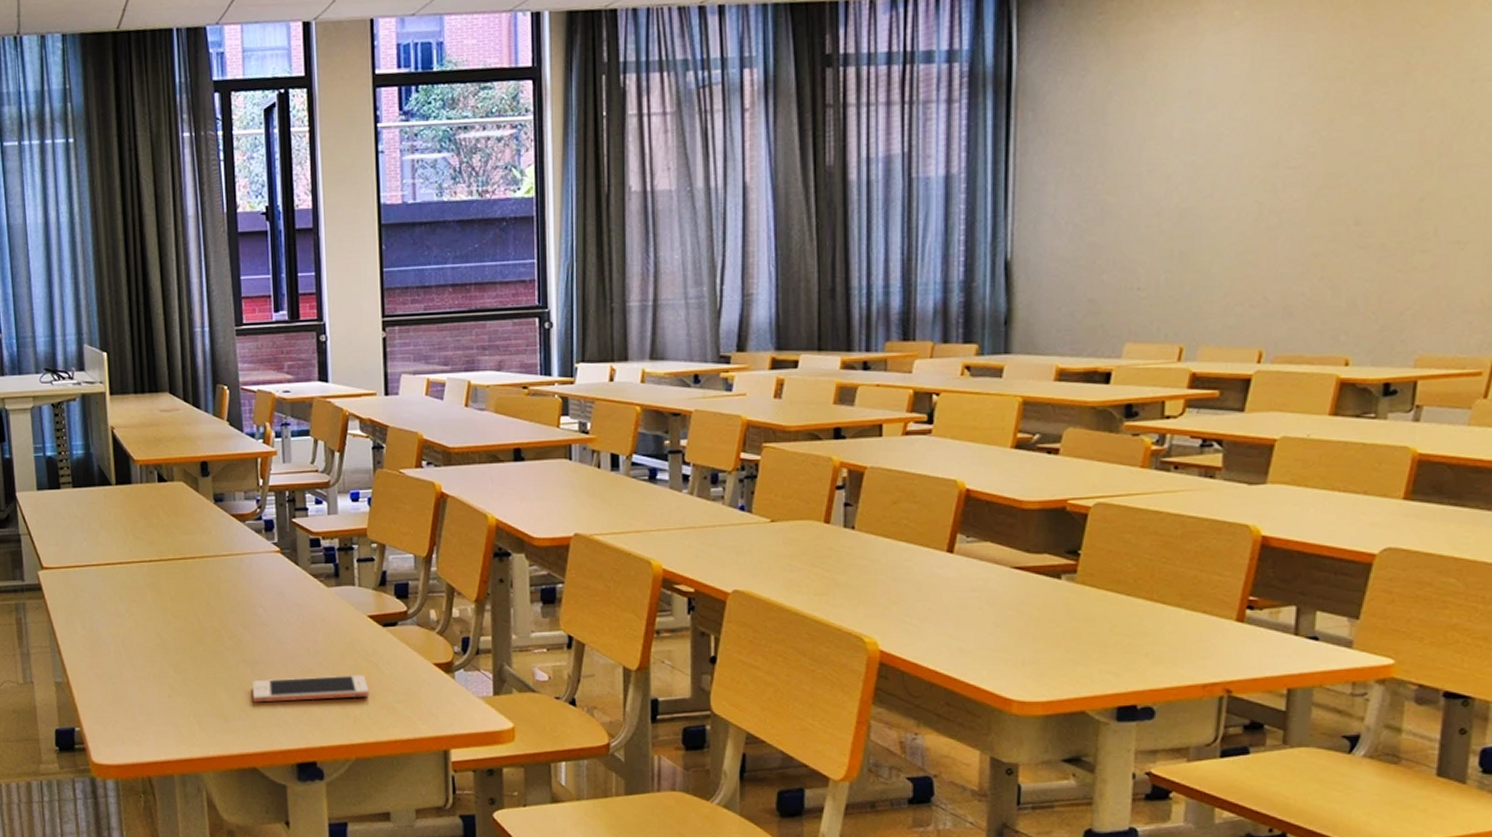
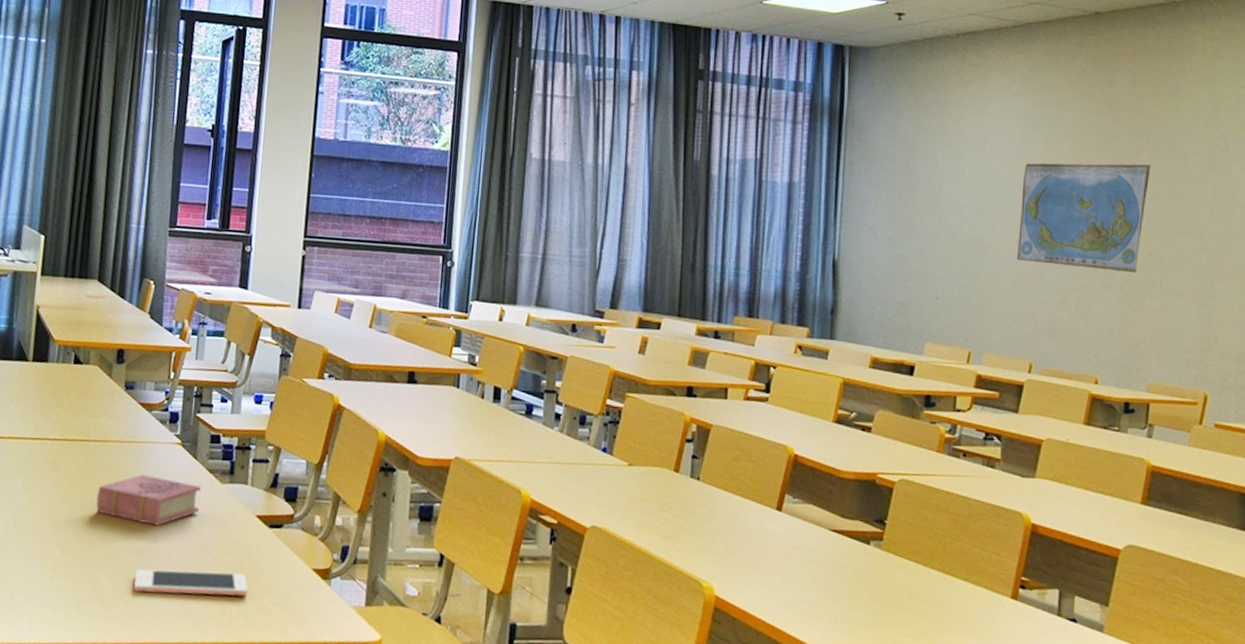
book: none [202,586,309,636] -> present [96,474,202,526]
world map: none [1241,85,1425,230] -> present [1016,163,1151,272]

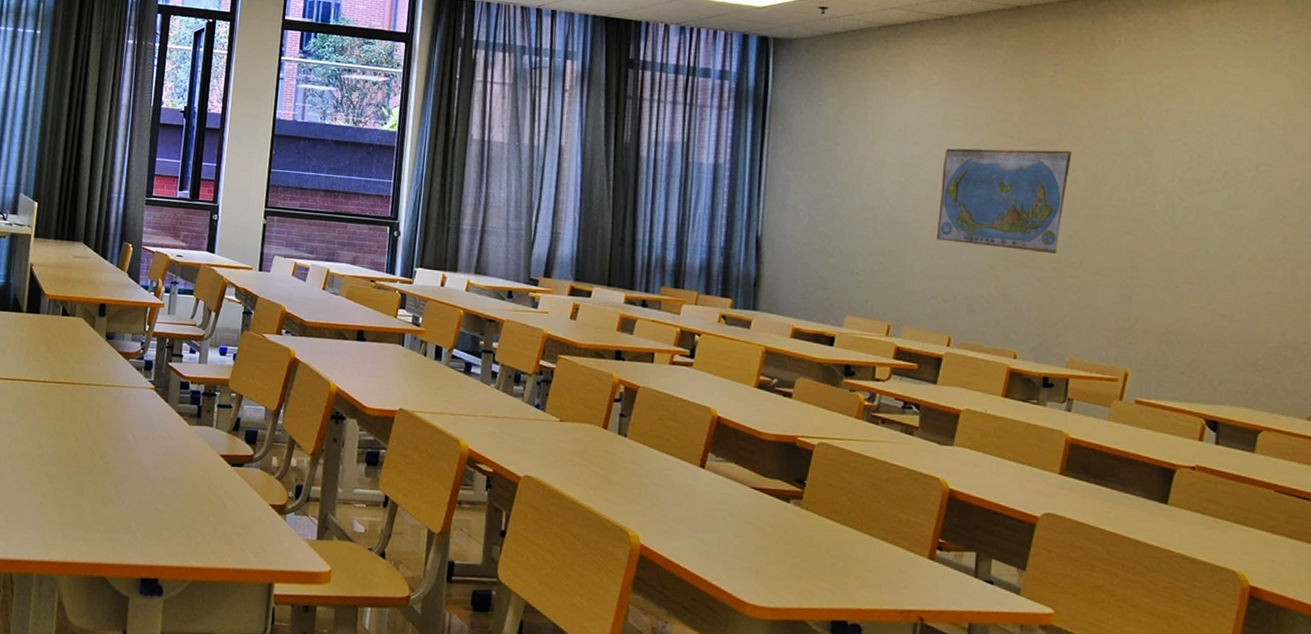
book: present [96,474,202,526] -> none [80,414,172,461]
cell phone: present [134,569,249,597] -> none [112,498,213,527]

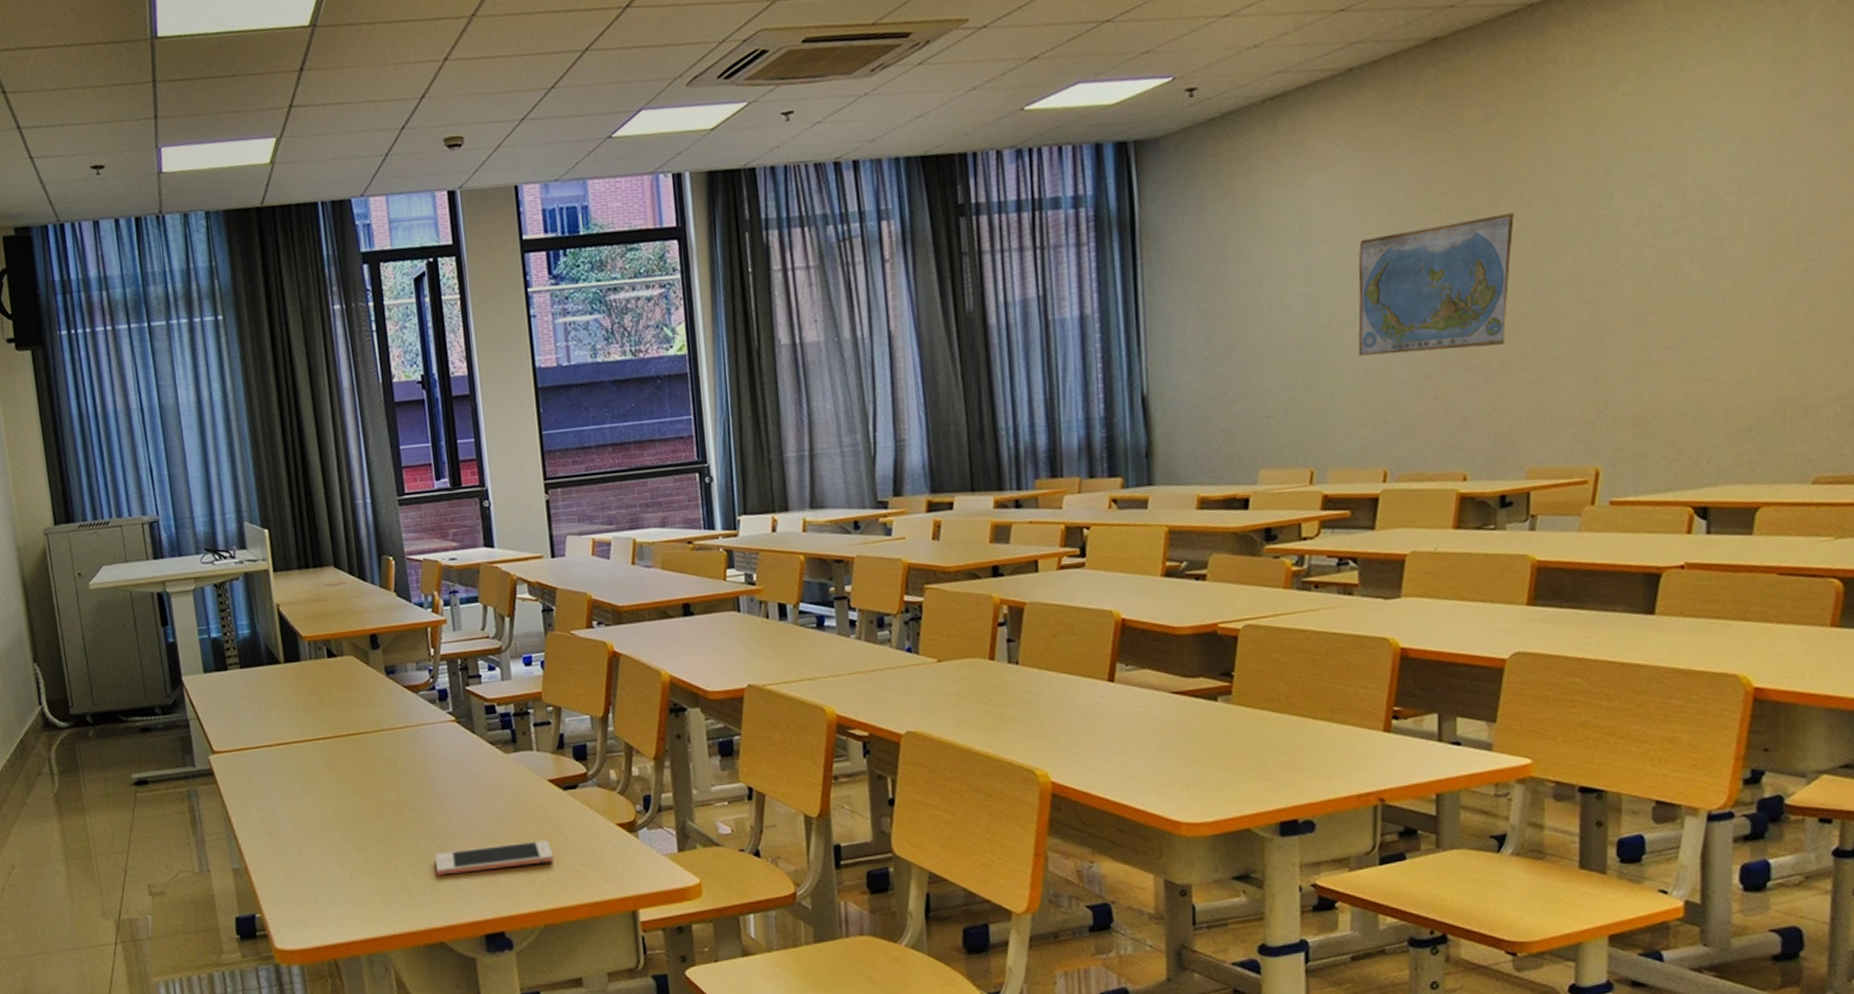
cell phone: none [112,498,213,527] -> present [435,840,554,876]

